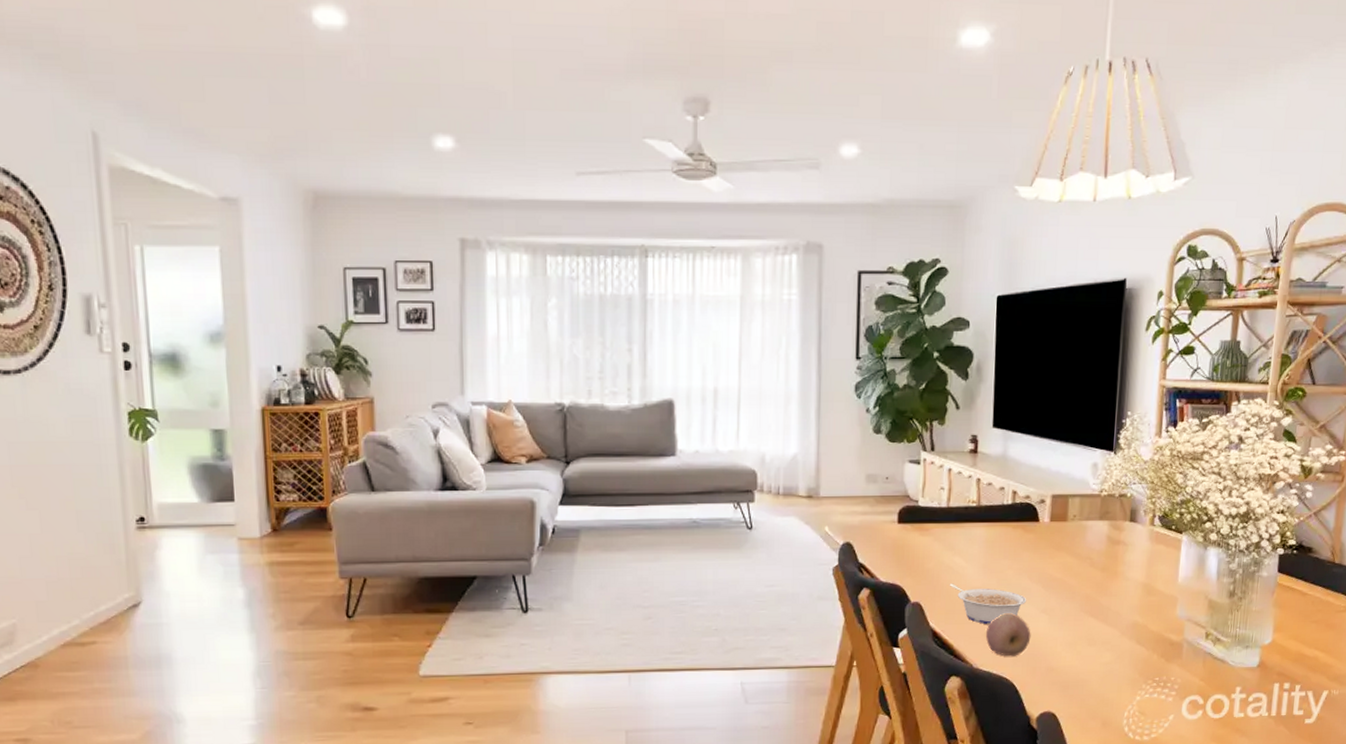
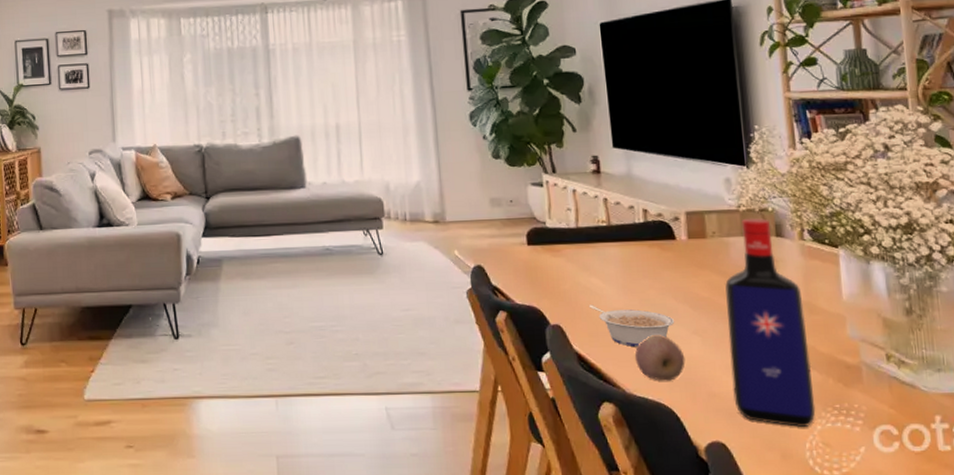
liquor bottle: none [1069,503,1144,699] -> present [725,217,816,428]

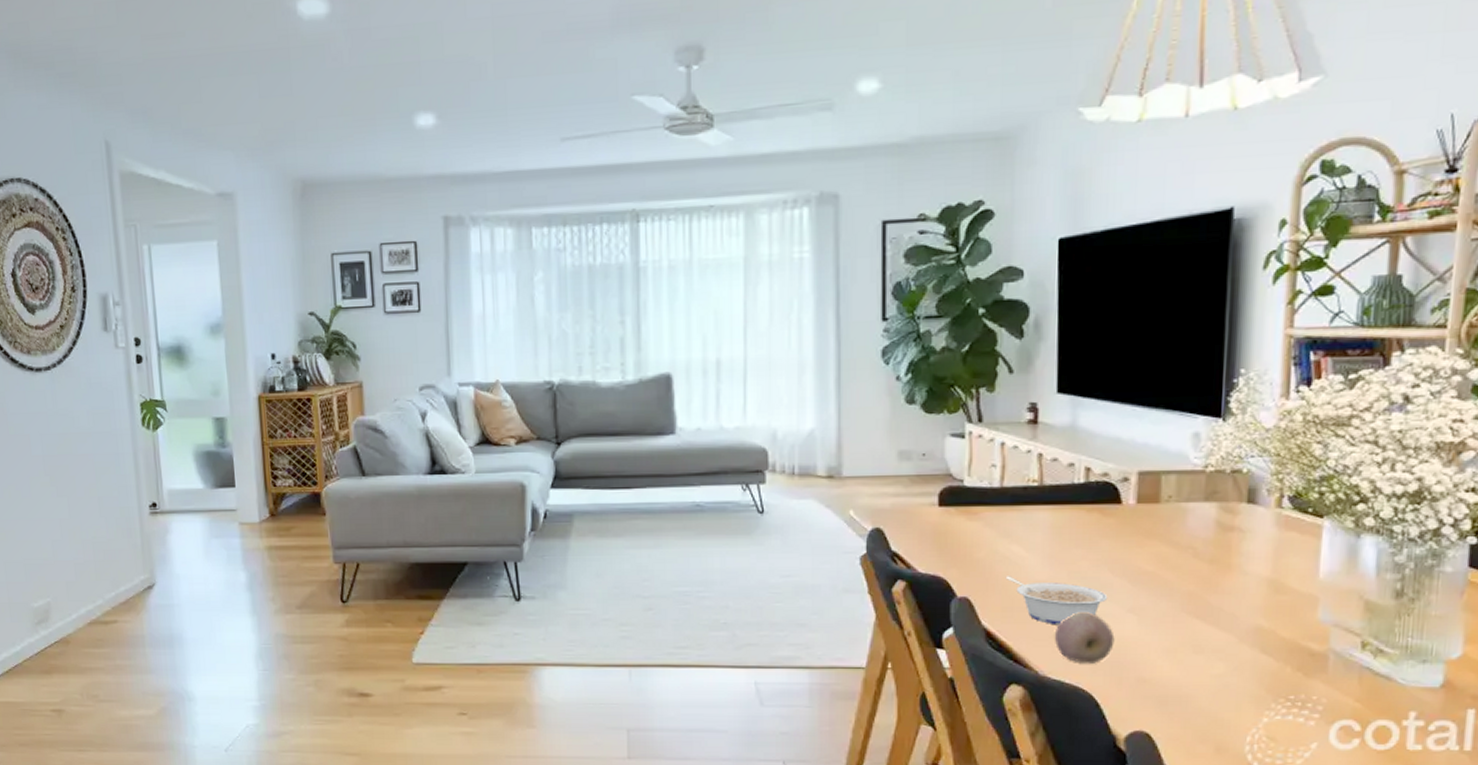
liquor bottle: present [725,217,816,428] -> none [1167,480,1269,720]

